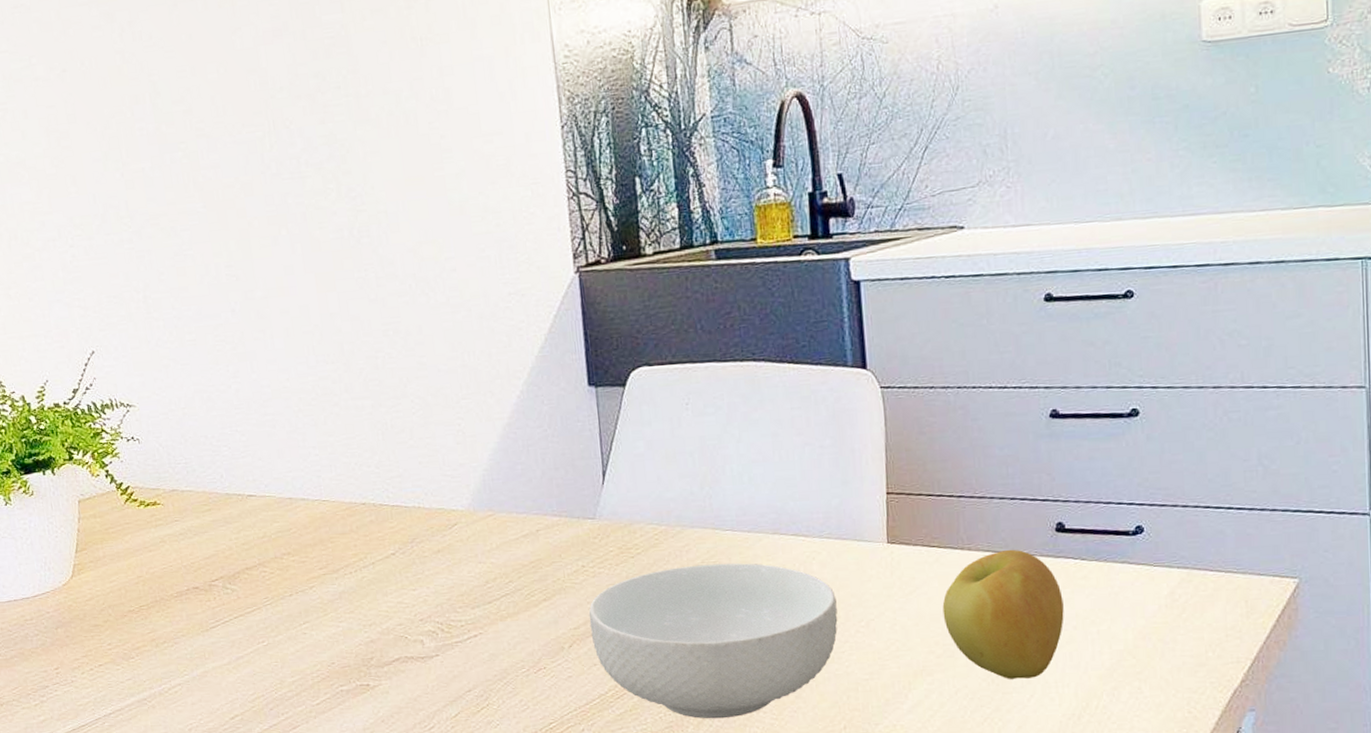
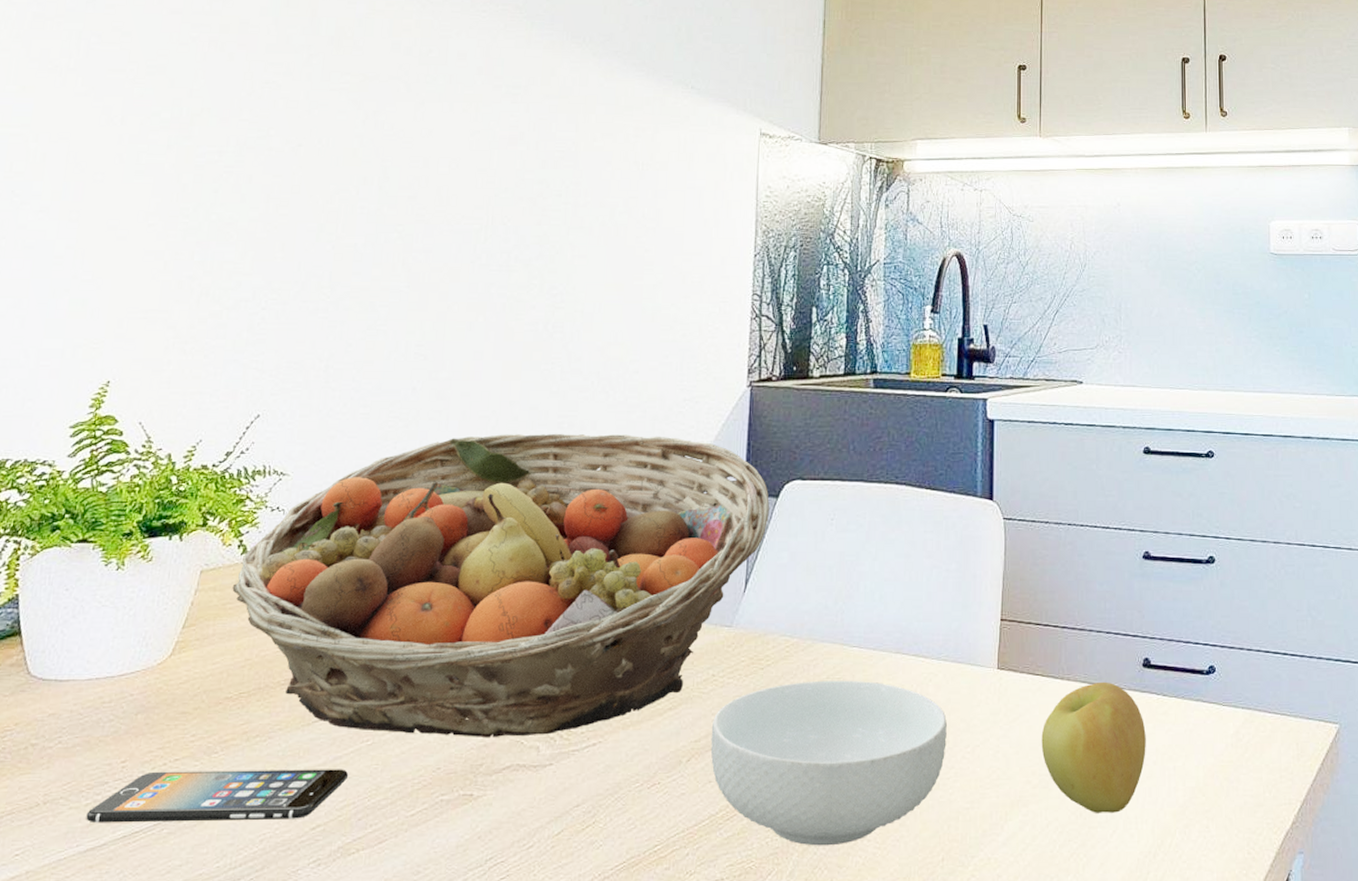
smartphone: none [38,667,254,720] -> present [86,769,349,824]
fruit basket: none [109,334,618,635] -> present [232,433,769,738]

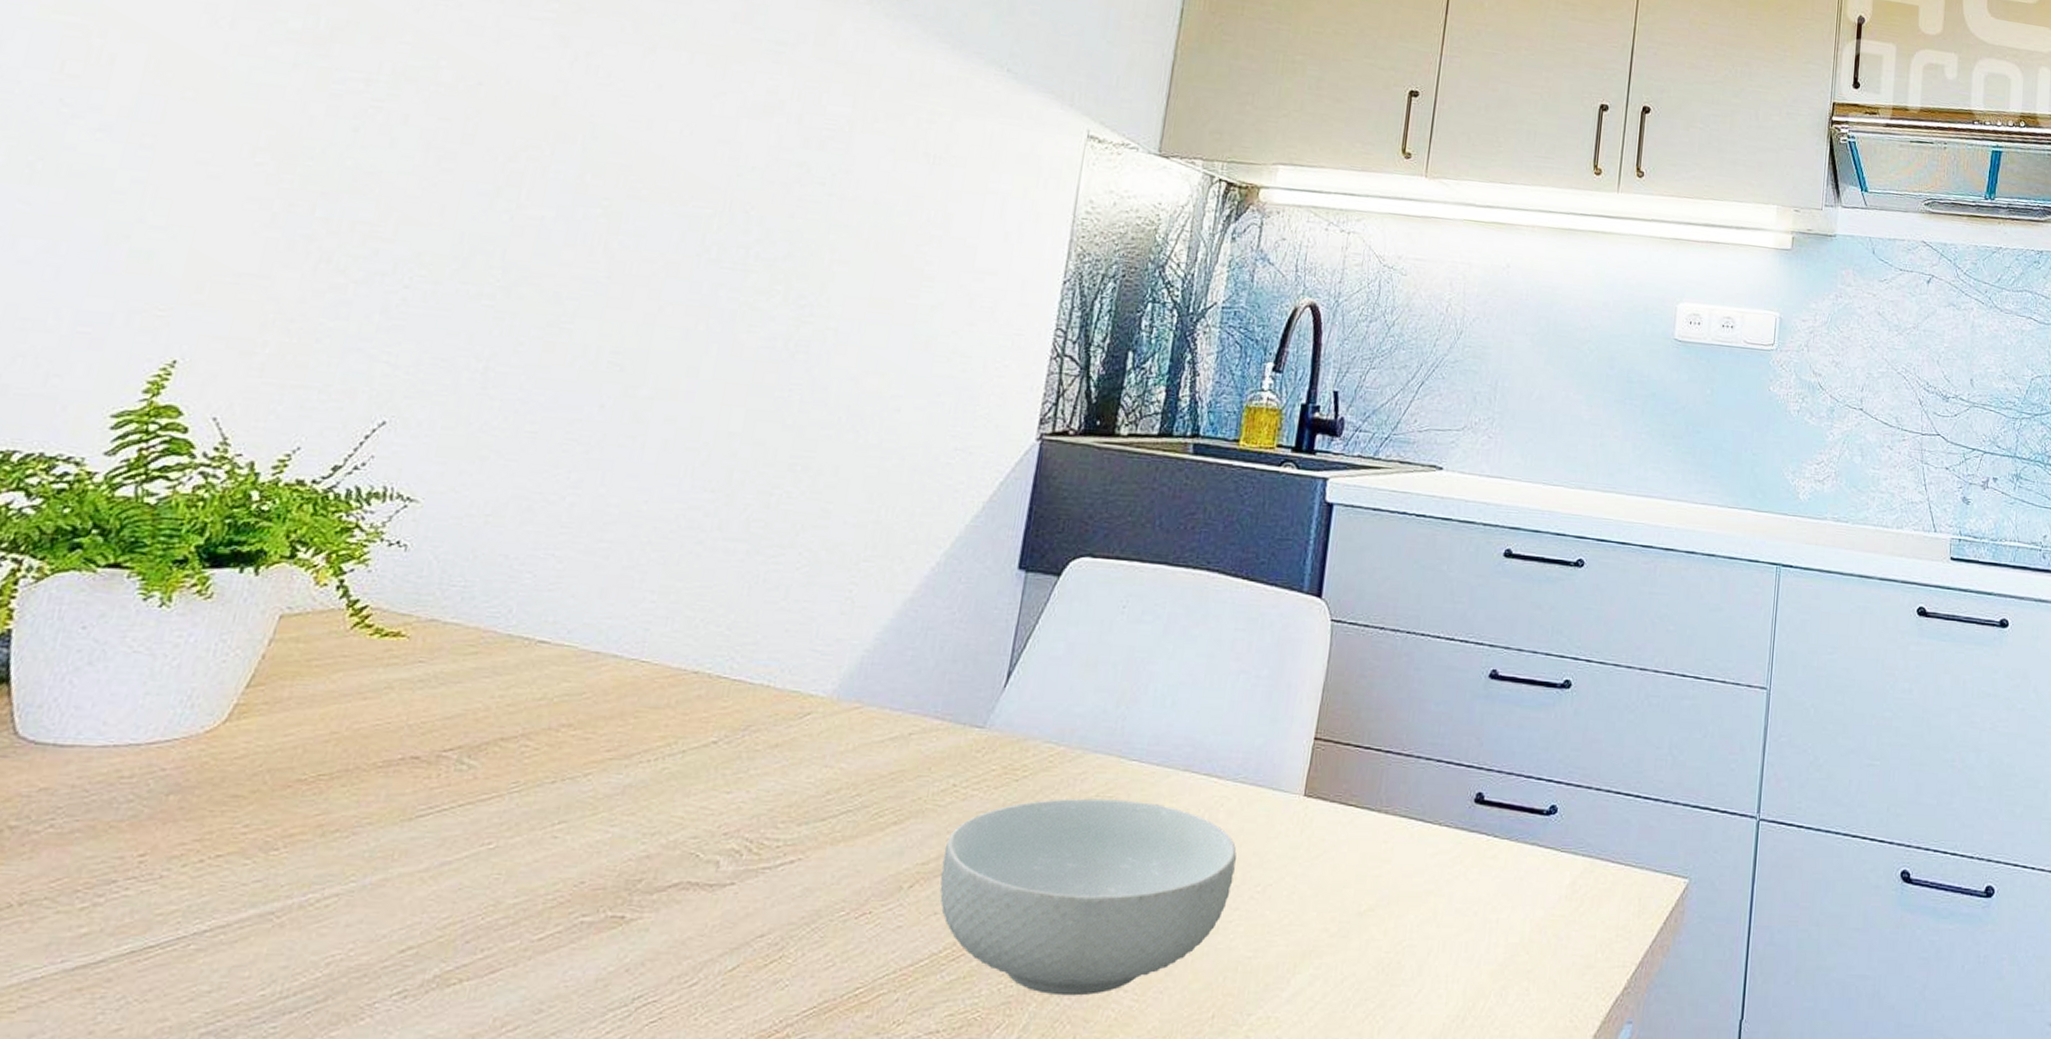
smartphone: present [86,769,349,824] -> none [78,869,459,938]
fruit basket: present [232,433,769,738] -> none [322,471,1049,848]
apple: present [1041,681,1146,813] -> none [1345,817,1470,969]

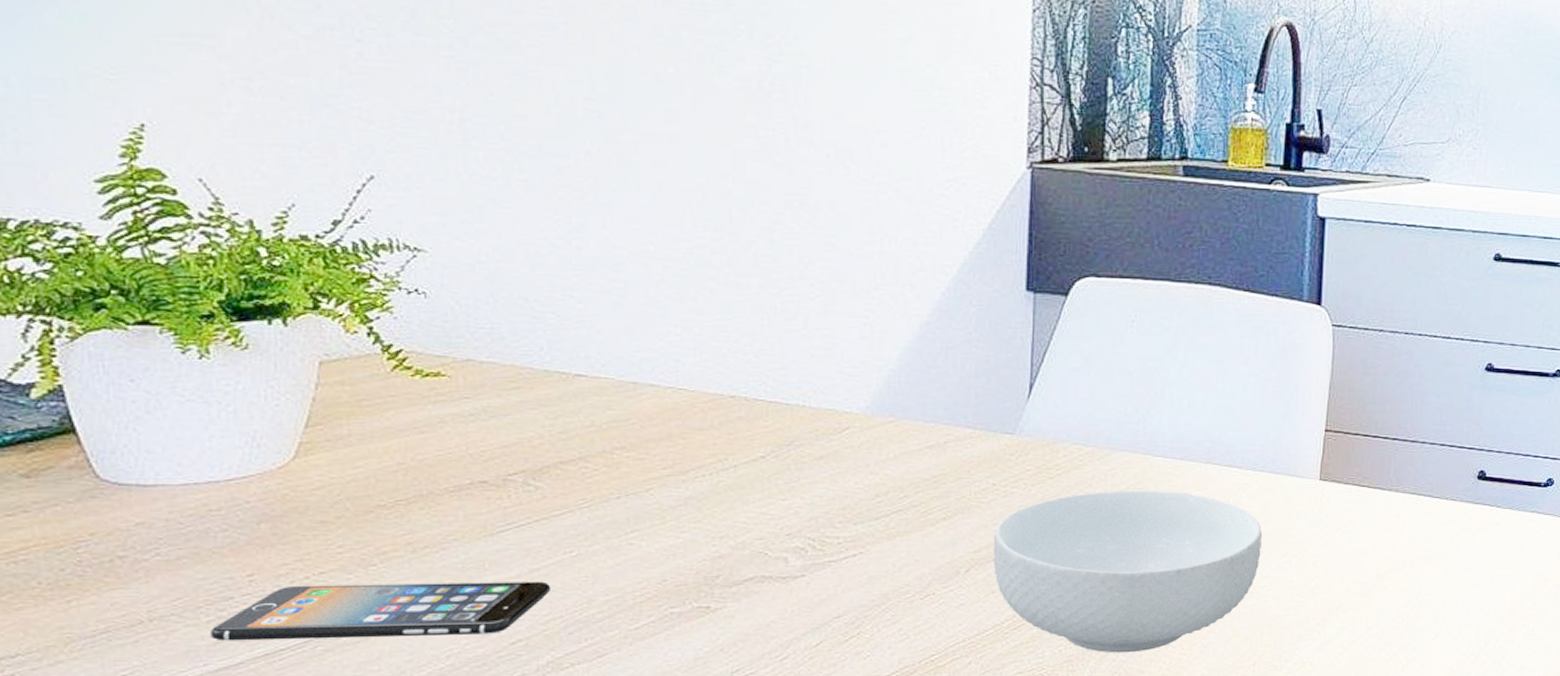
smartphone: none [78,869,459,938] -> present [210,581,552,641]

